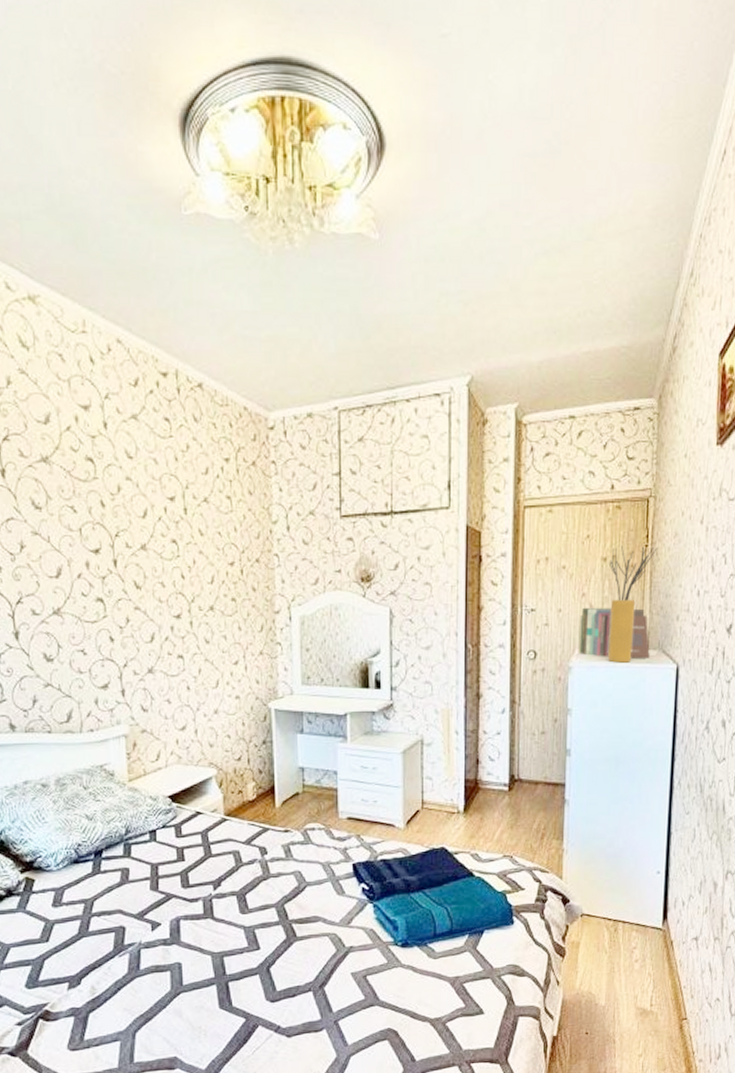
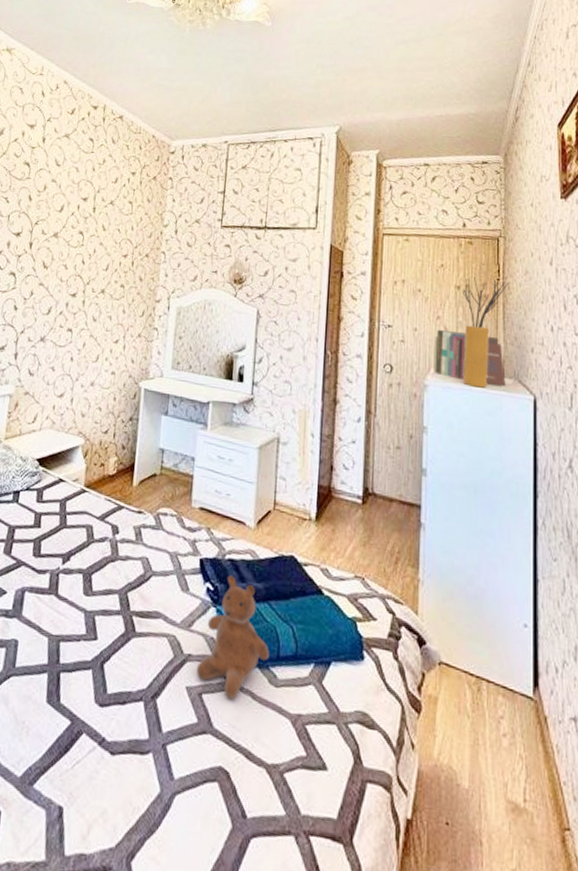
teddy bear: none [358,873,426,976] -> present [196,575,269,700]

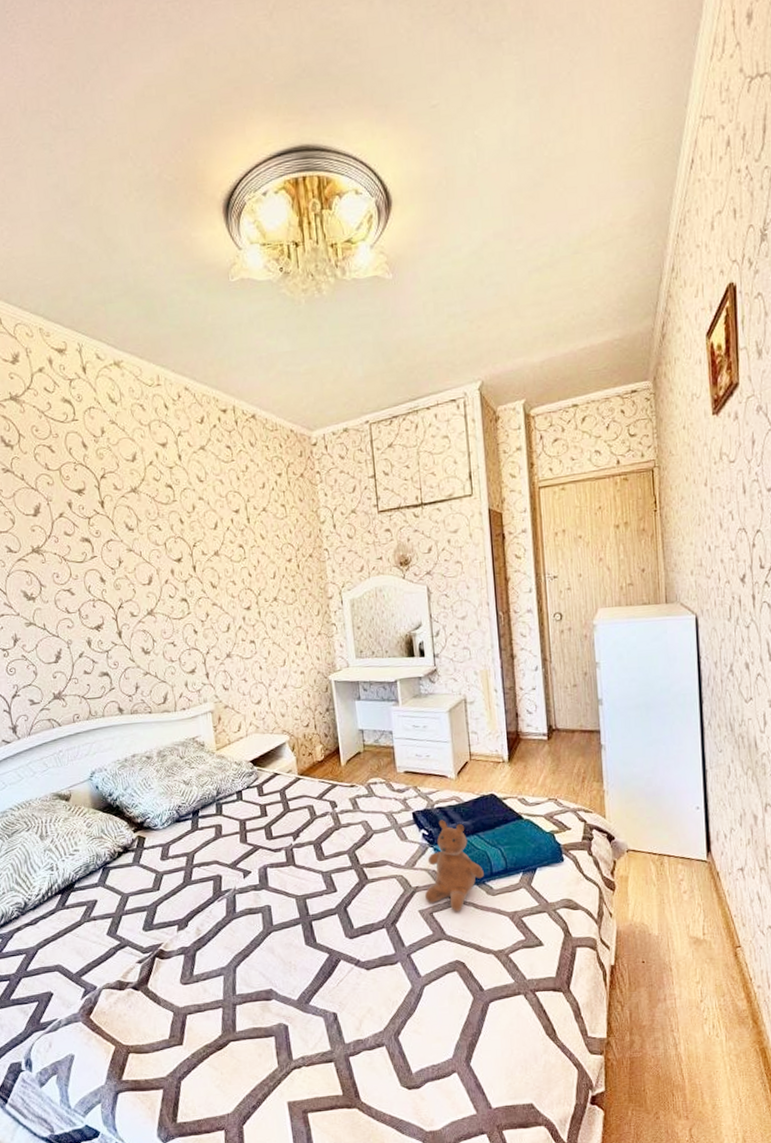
books: present [433,329,506,387] -> none [598,567,669,614]
vase: present [461,276,509,388] -> none [621,511,666,618]

